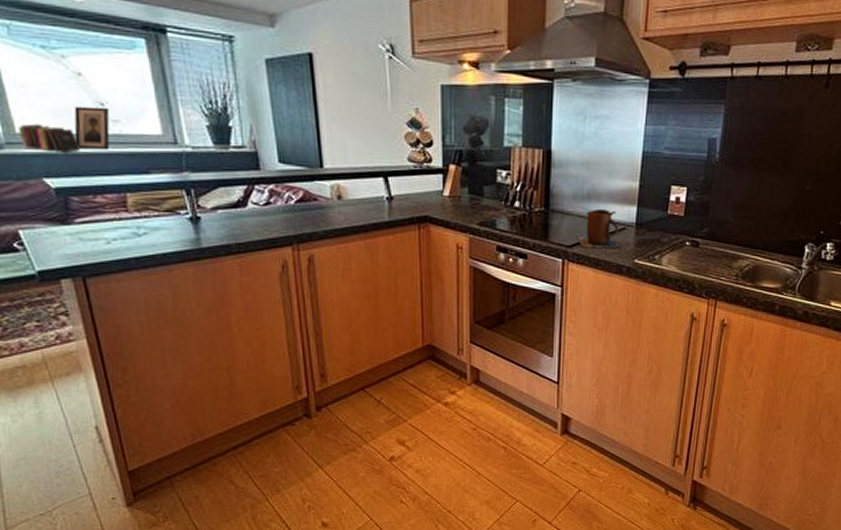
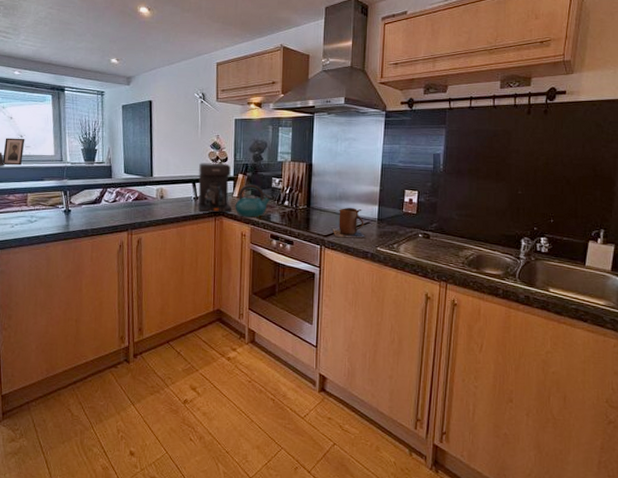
coffee maker: none [392,148,443,219] -> present [197,163,232,213]
kettle: none [446,179,497,224] -> present [235,184,271,218]

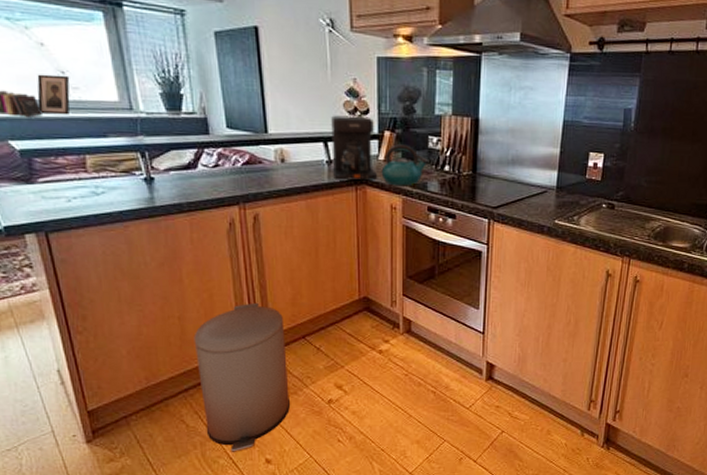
pedal bin: none [84,310,154,443] -> present [193,302,290,453]
ceramic jug: present [332,207,366,239] -> none [502,173,543,210]

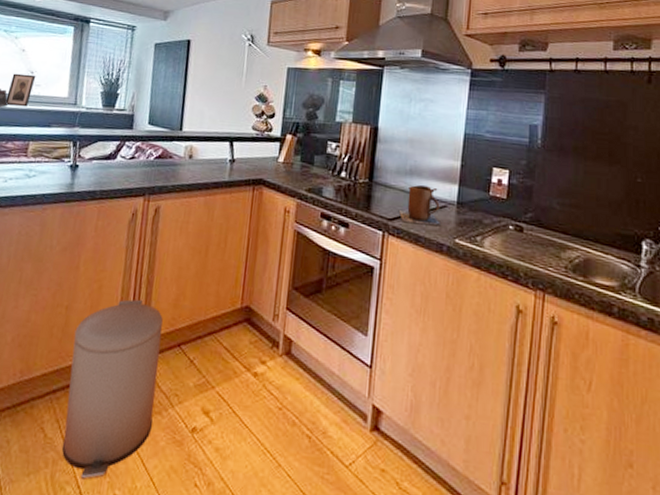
coffee maker: present [331,115,378,181] -> none [233,117,278,181]
kettle: present [381,144,428,186] -> none [279,148,325,190]
ceramic jug: none [502,173,543,210] -> present [398,184,442,227]

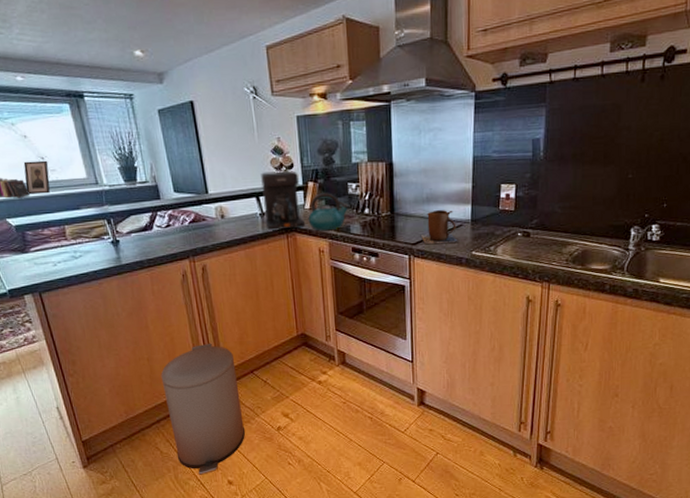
coffee maker: none [233,117,278,181] -> present [261,170,306,230]
kettle: none [279,148,325,190] -> present [308,192,349,231]

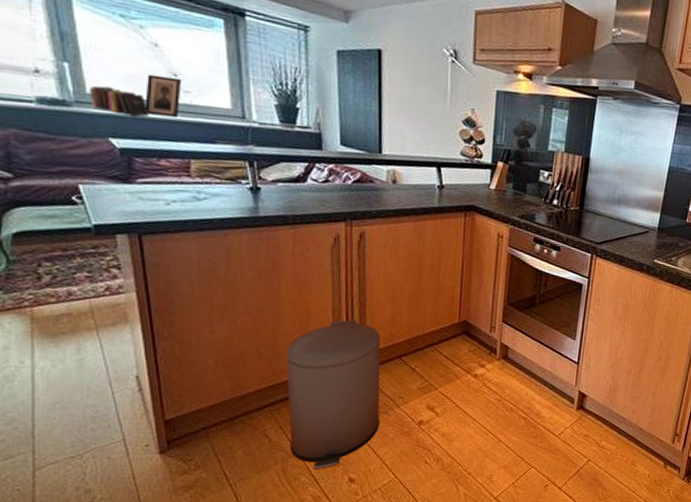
coffee maker: present [261,170,306,230] -> none [442,142,488,208]
kettle: present [308,192,349,231] -> none [491,175,538,216]
ceramic jug: present [420,209,460,245] -> none [606,212,644,249]

